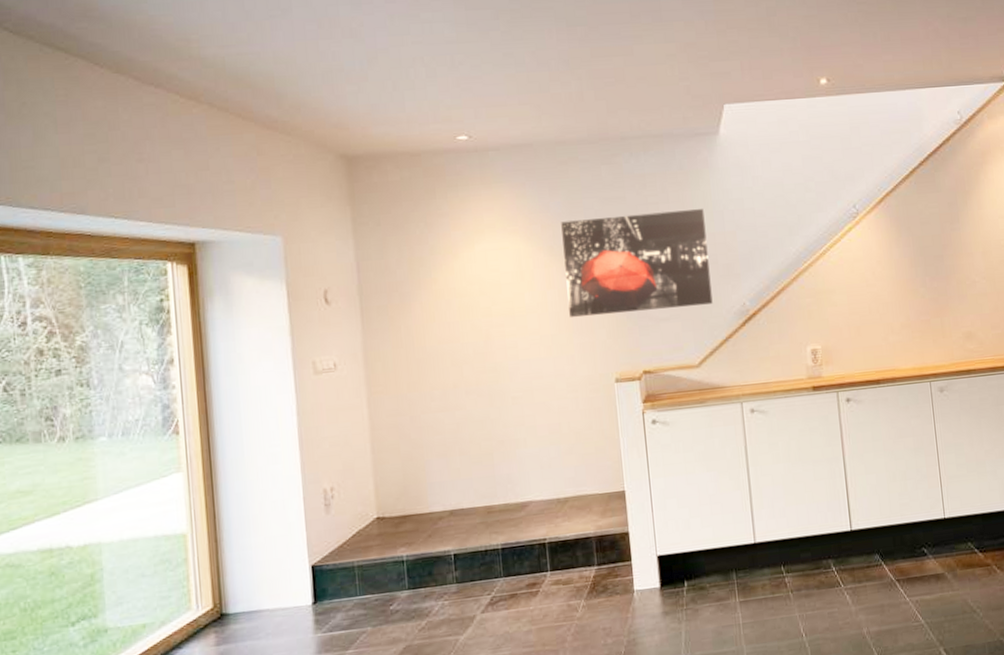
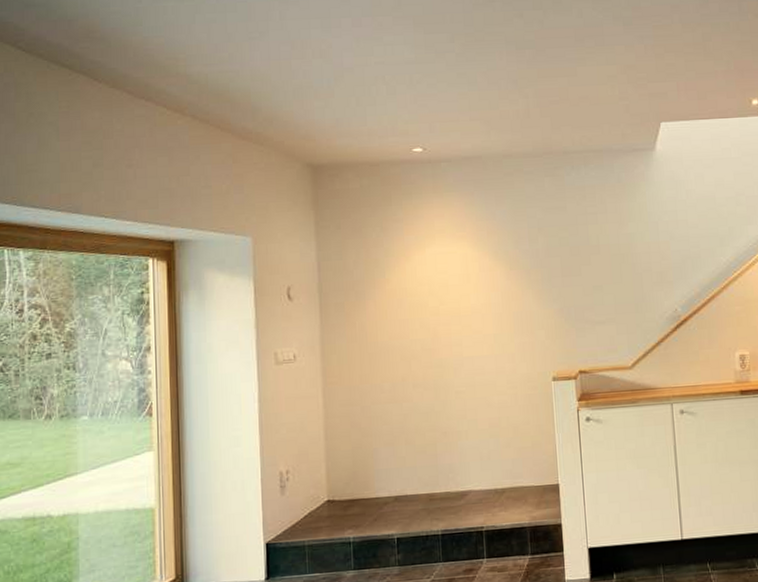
wall art: present [561,209,713,318] -> none [506,220,646,319]

